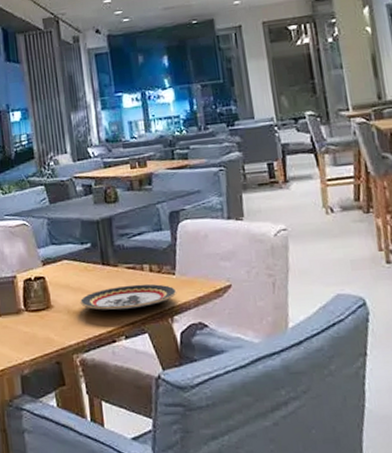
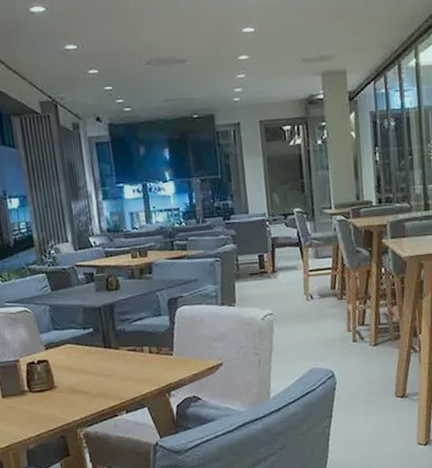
plate: present [79,283,177,311] -> none [82,364,174,389]

